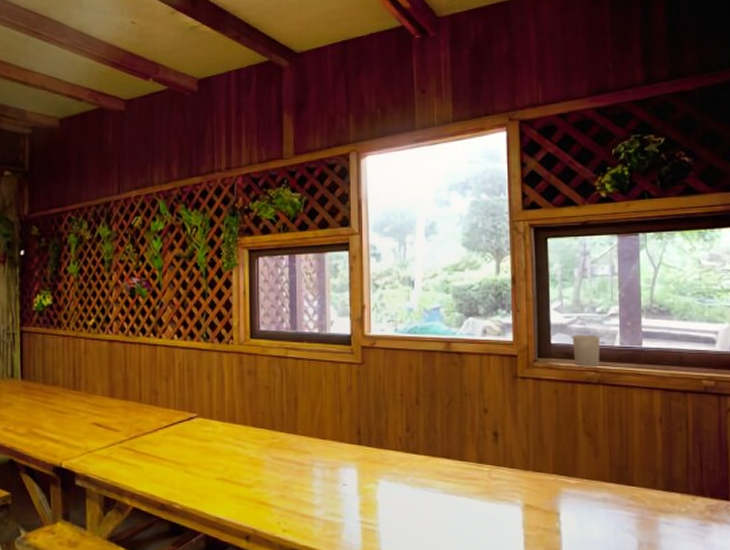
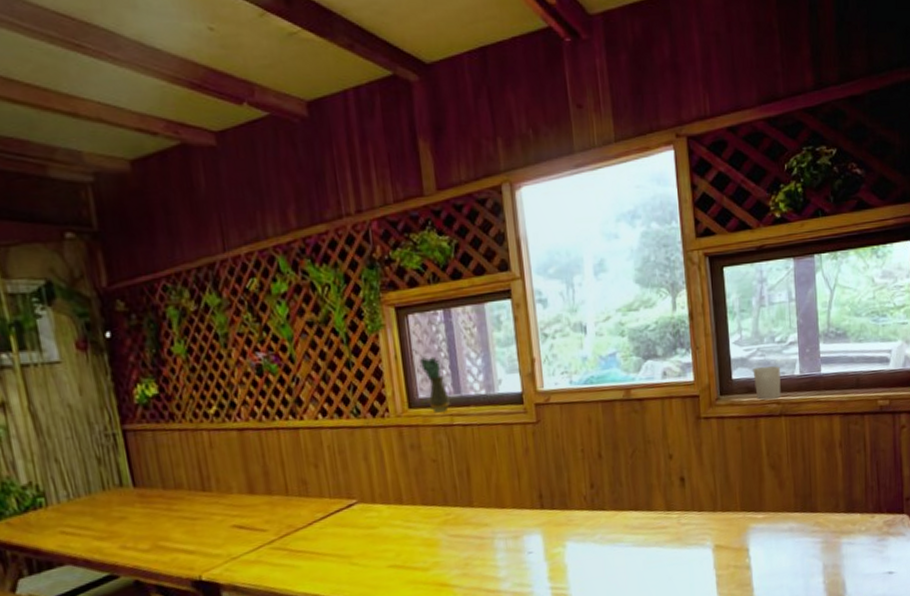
vase: none [264,292,286,346] -> present [420,355,450,414]

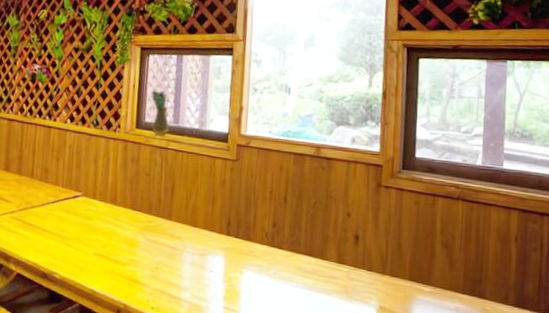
candle holder: present [752,366,781,401] -> none [436,150,464,184]

